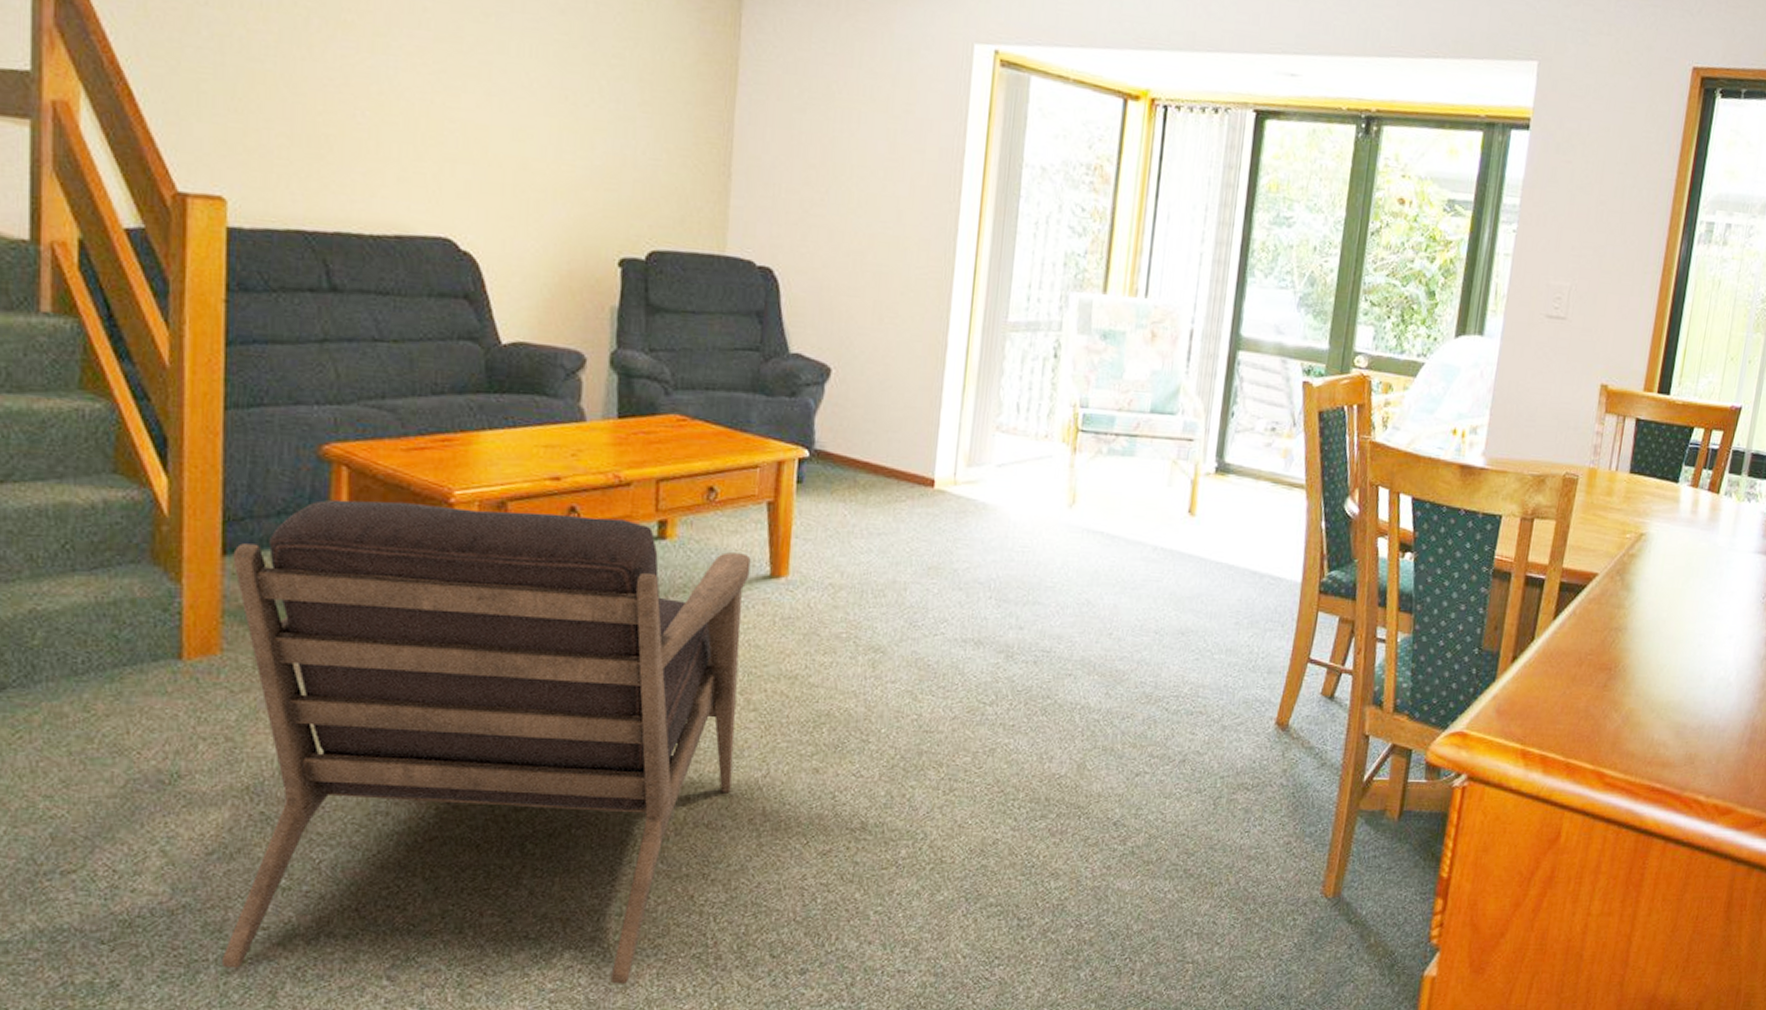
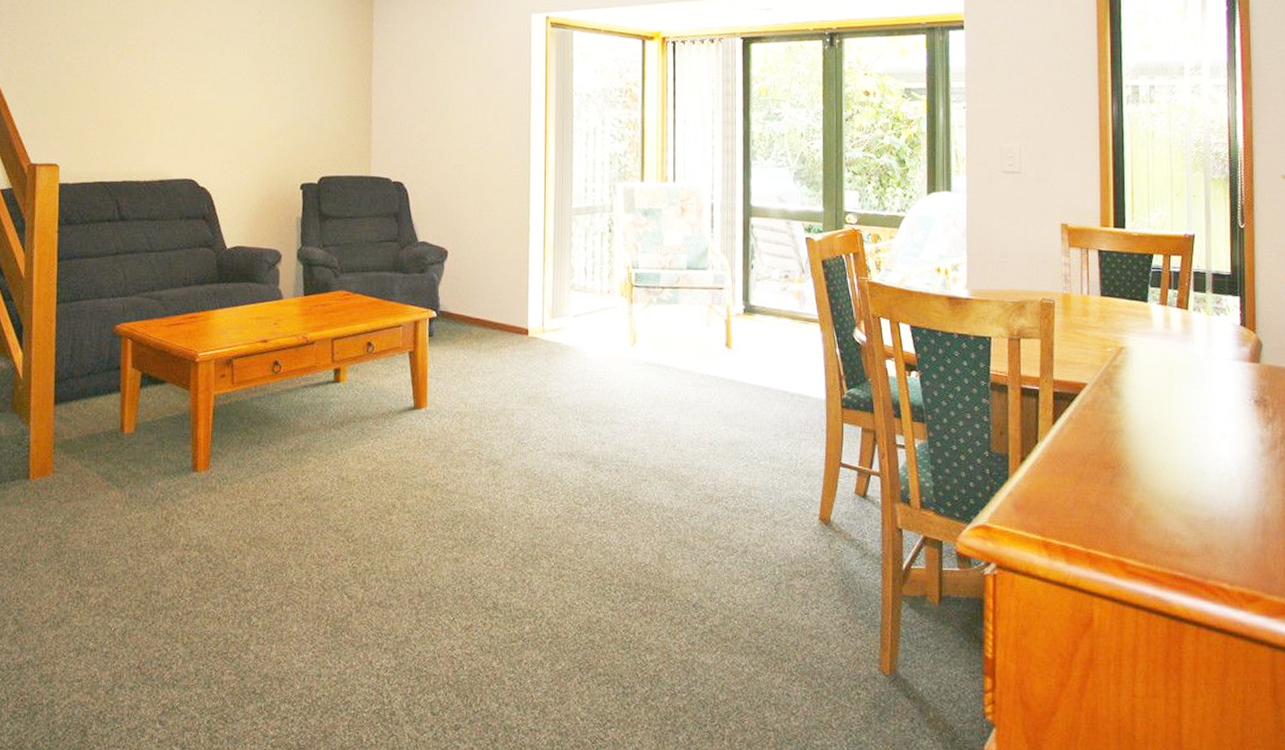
armchair: present [221,499,751,984] -> none [51,362,400,733]

